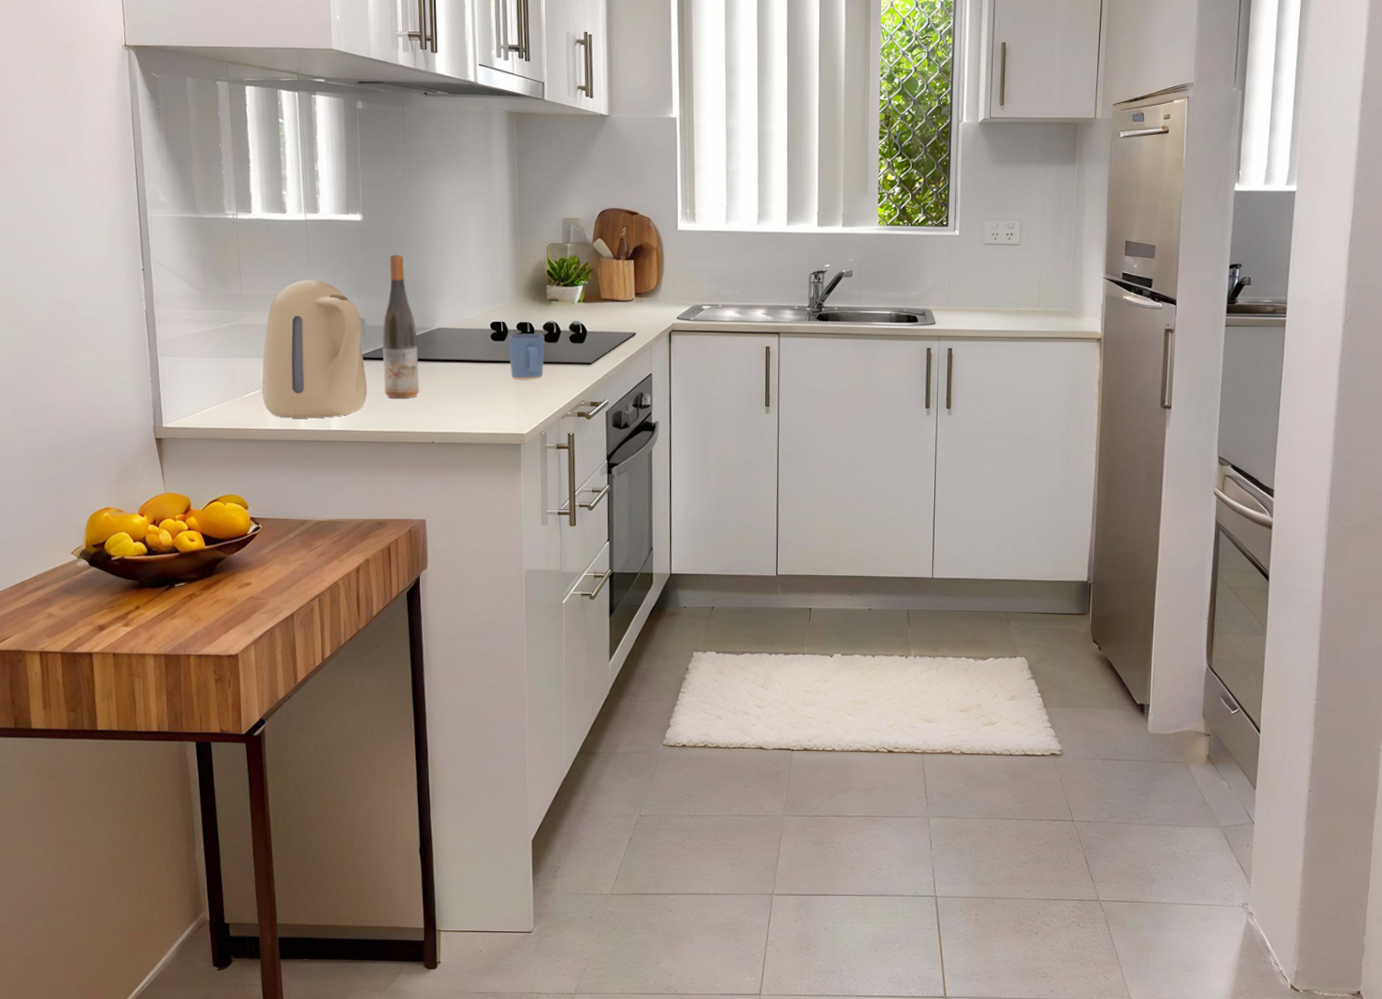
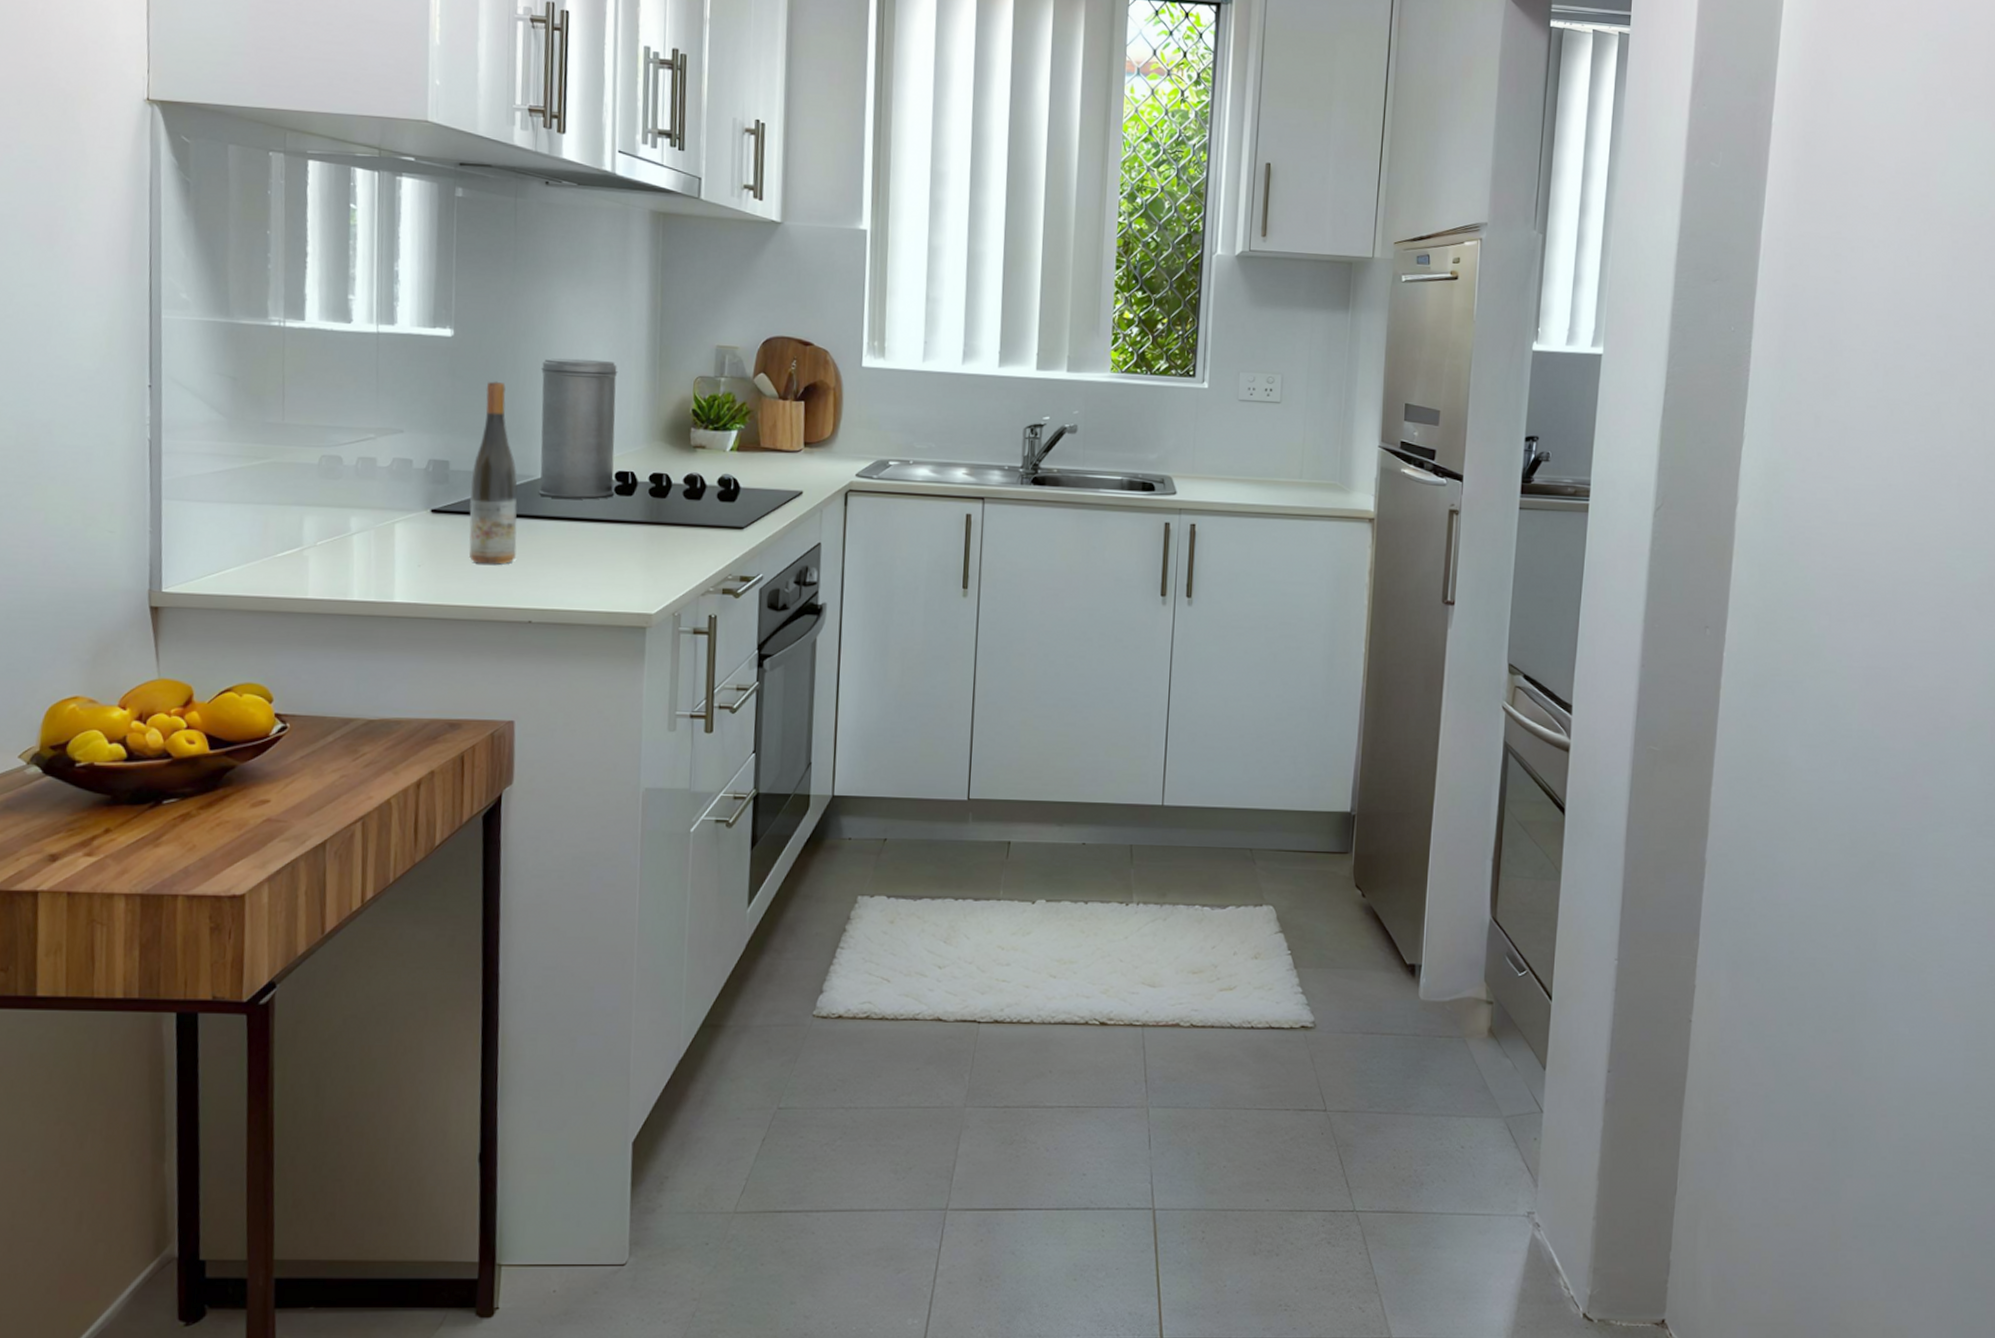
kettle: present [262,279,367,419] -> none [302,407,447,587]
canister: none [429,233,491,345] -> present [538,358,618,500]
mug: present [508,333,545,380] -> none [636,487,685,546]

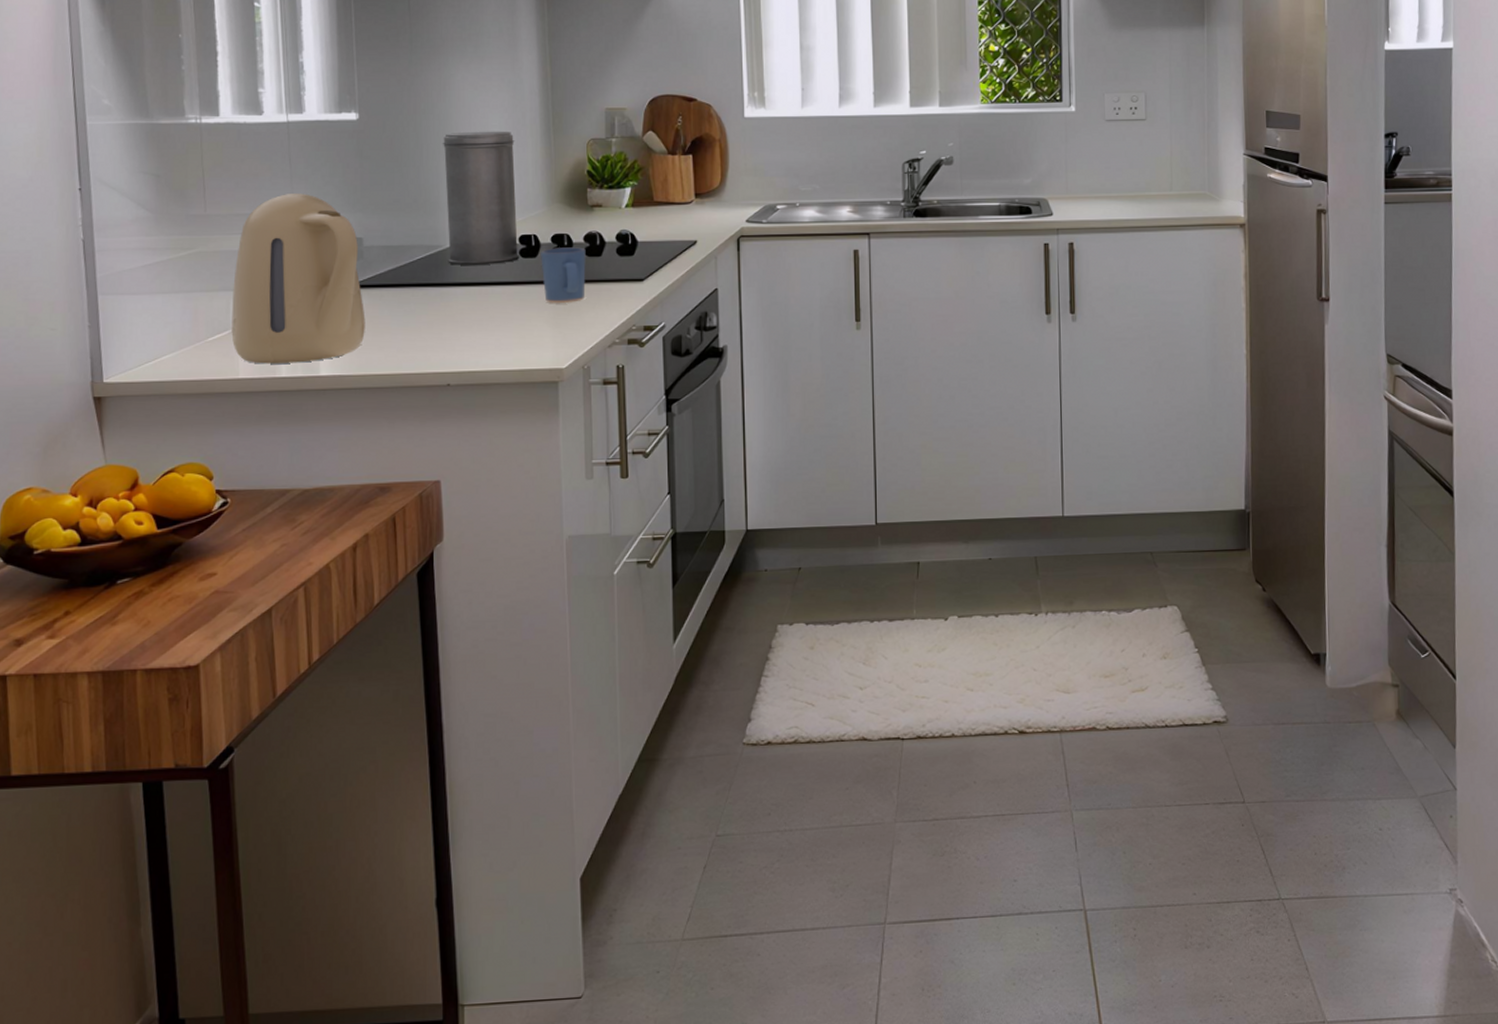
kettle: none [302,407,447,587] -> present [231,192,366,364]
wine bottle: present [469,381,518,565] -> none [384,159,431,333]
mug: none [636,487,685,546] -> present [541,247,586,303]

